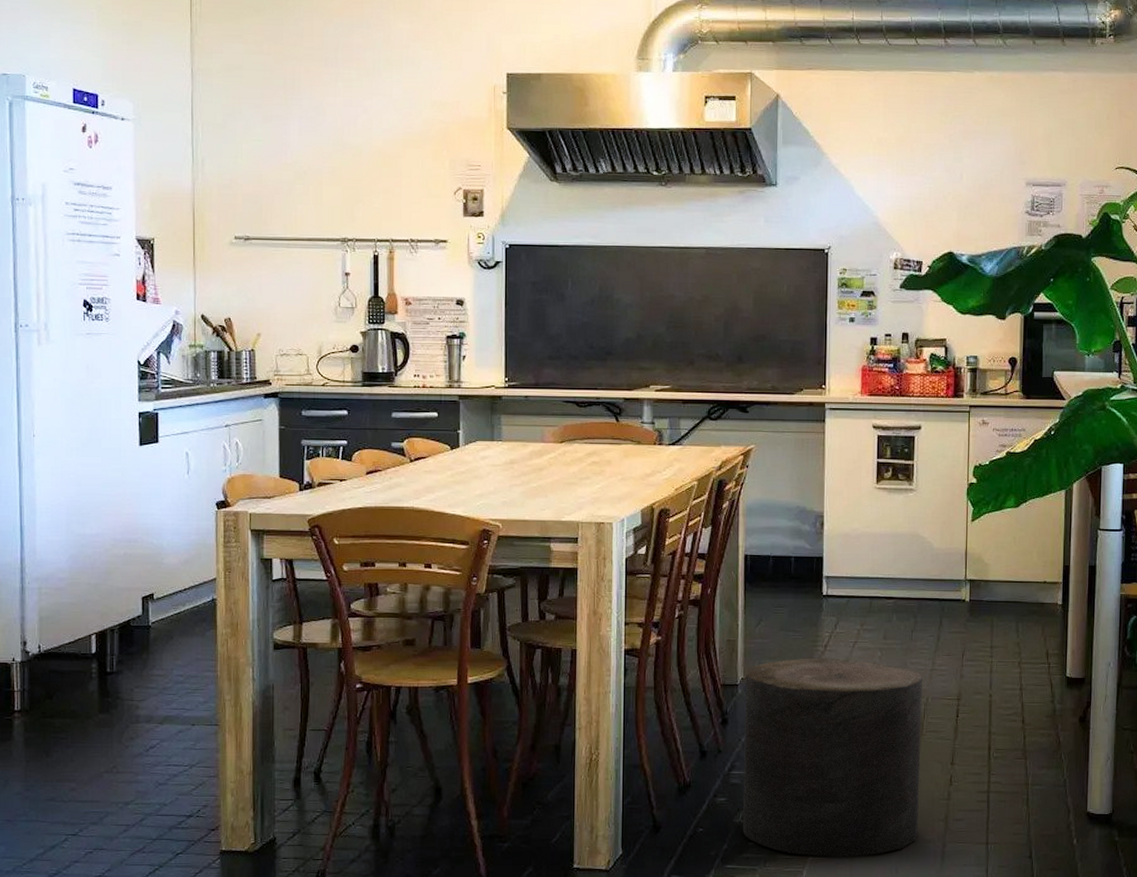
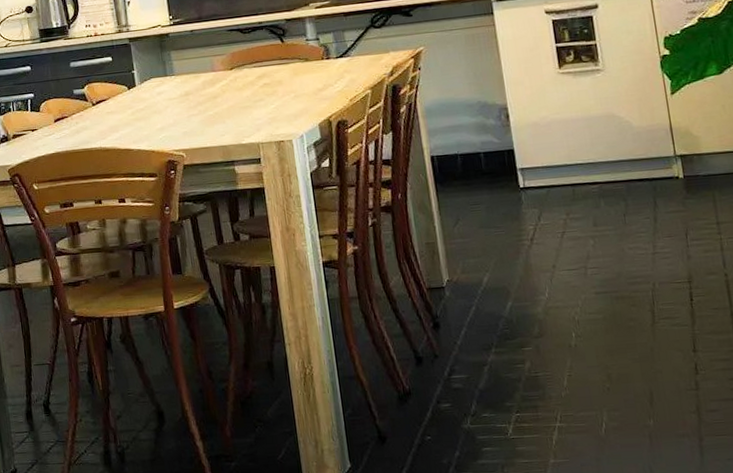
stool: present [742,658,922,857] -> none [451,250,669,458]

